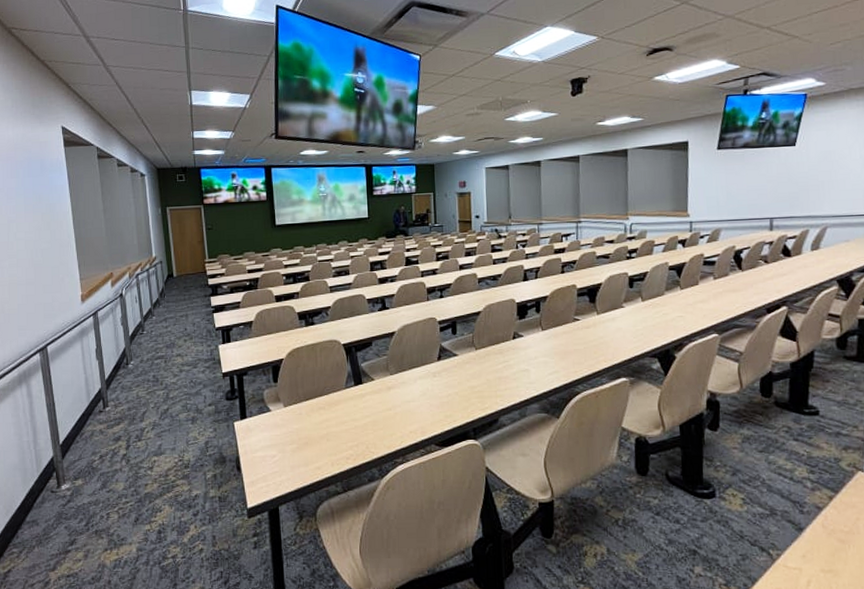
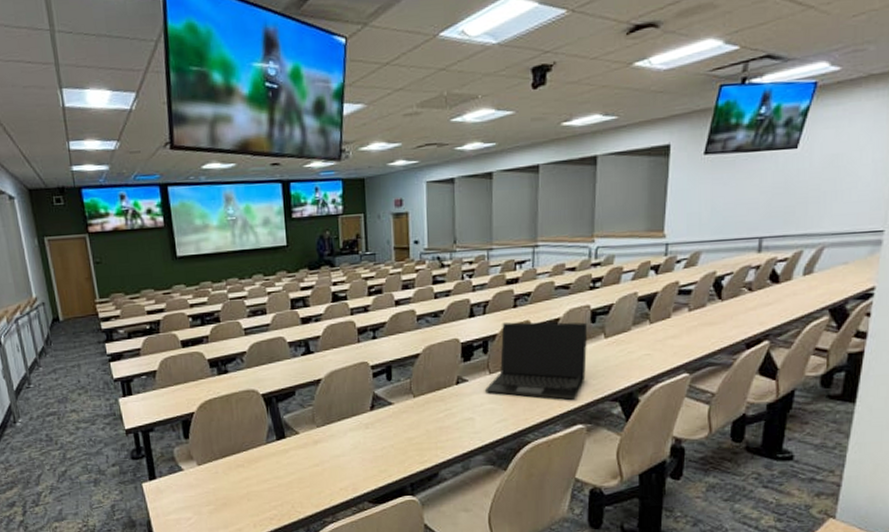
laptop: none [538,286,627,355] -> present [484,322,588,400]

